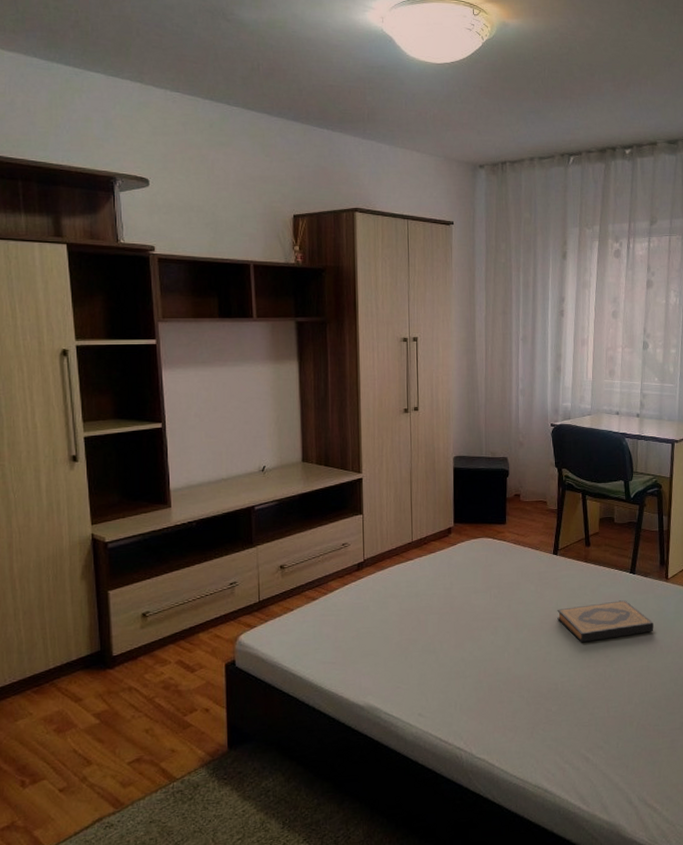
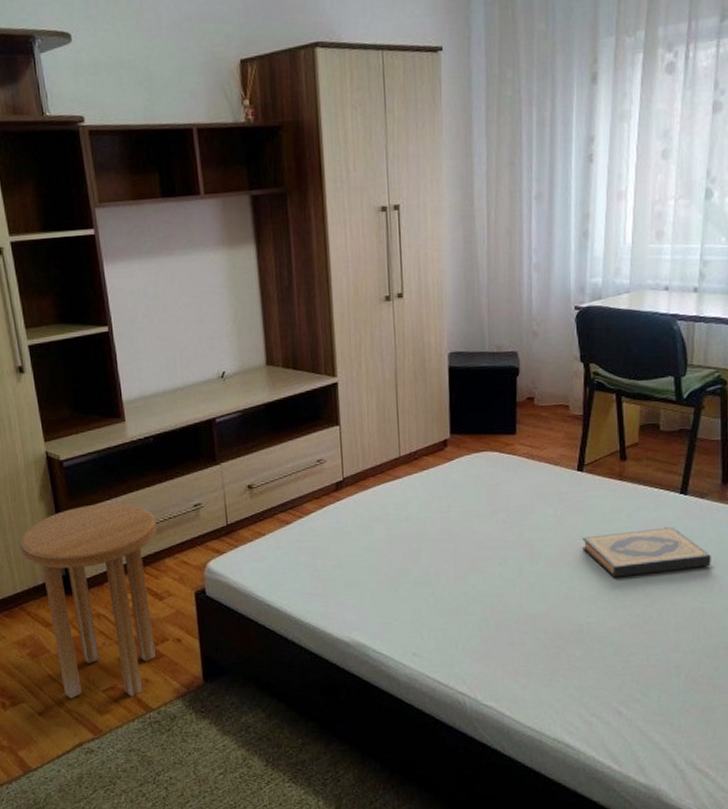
side table: none [57,582,194,774] -> present [20,503,157,699]

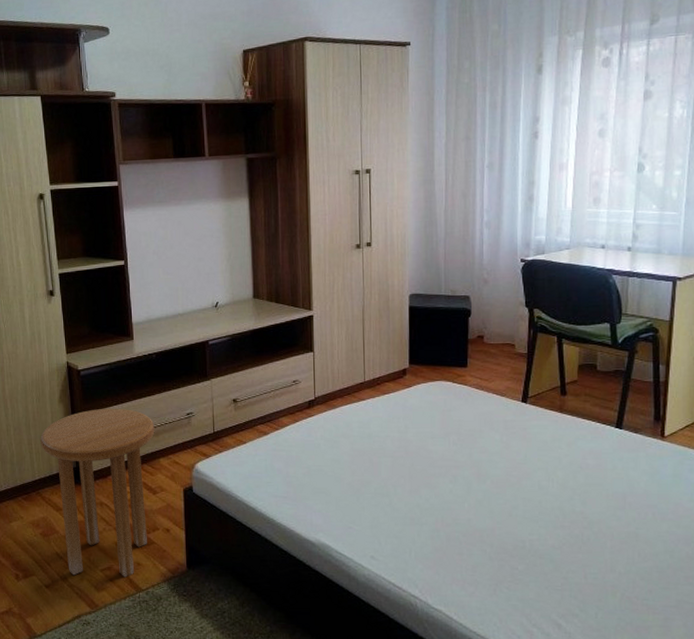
hardback book: present [582,527,711,578] -> none [526,457,645,500]

